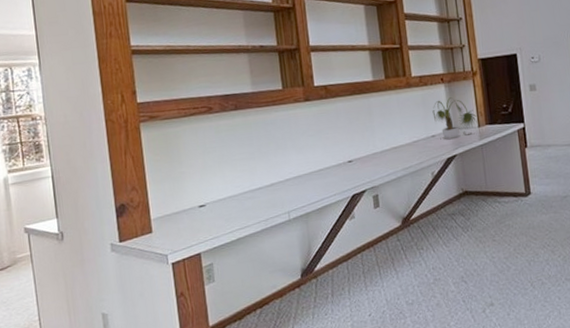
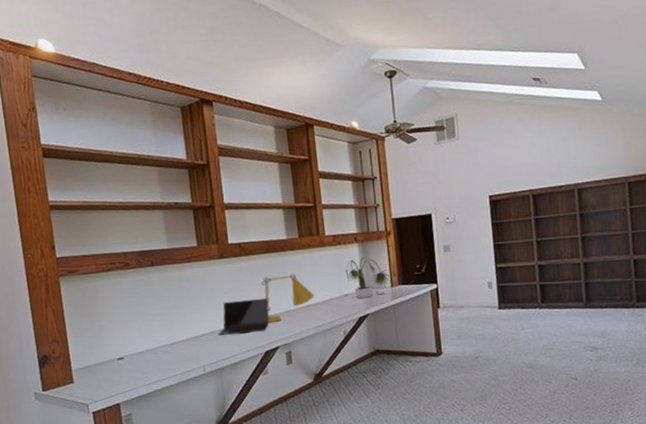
laptop: none [303,140,356,180] -> present [218,297,269,336]
table lamp: none [348,115,401,167] -> present [261,274,314,324]

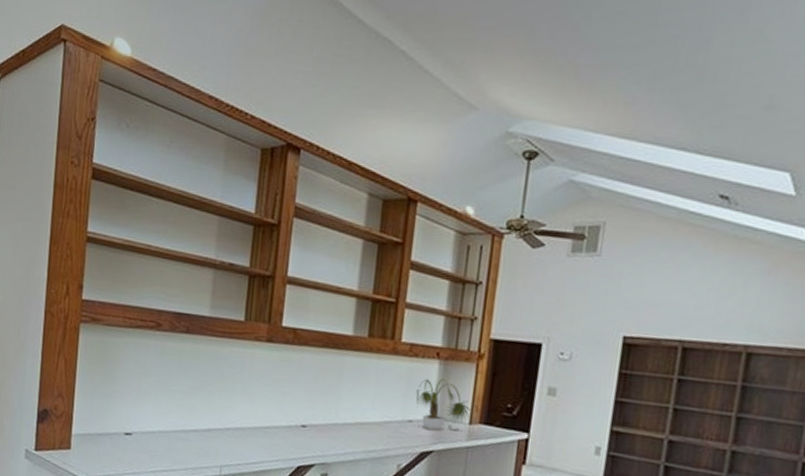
laptop: present [218,297,269,336] -> none [245,395,314,442]
table lamp: present [261,274,314,324] -> none [308,376,371,435]

